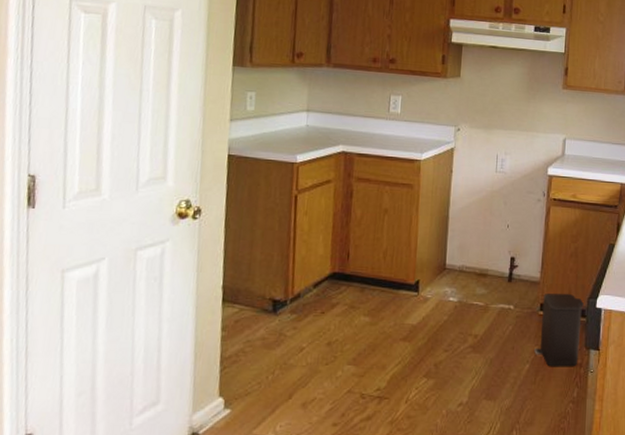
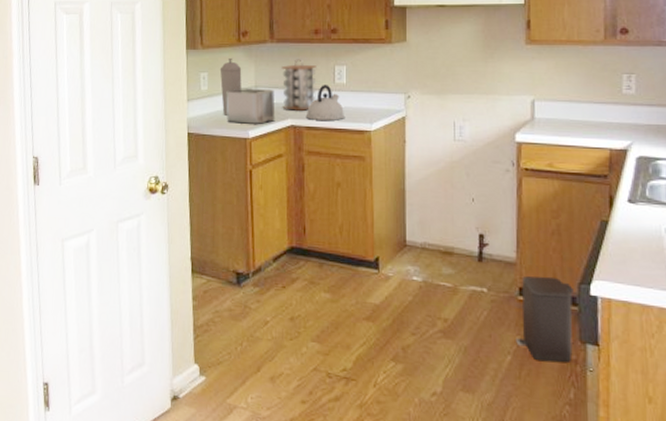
canister: none [269,78,294,139] -> present [219,57,242,116]
toaster: none [273,110,327,150] -> present [226,88,275,125]
spice rack: none [334,84,373,138] -> present [281,58,317,112]
kettle: none [357,113,397,149] -> present [305,85,345,121]

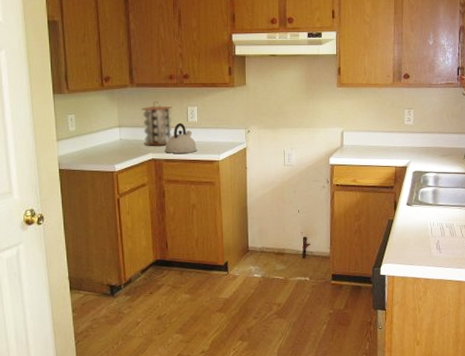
canister: present [219,57,242,116] -> none [85,101,107,153]
toaster: present [226,88,275,125] -> none [93,127,138,160]
pedal bin: present [515,276,574,363] -> none [329,264,369,326]

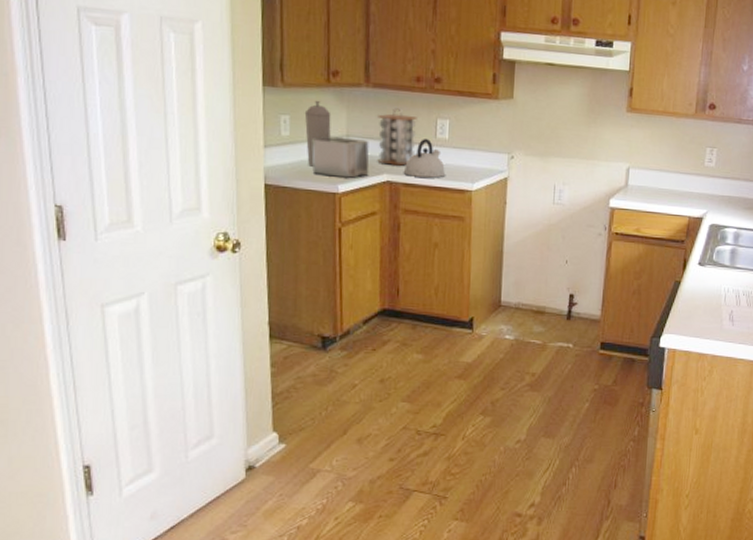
canister: none [85,101,107,153] -> present [304,100,331,167]
toaster: none [93,127,138,160] -> present [312,136,370,179]

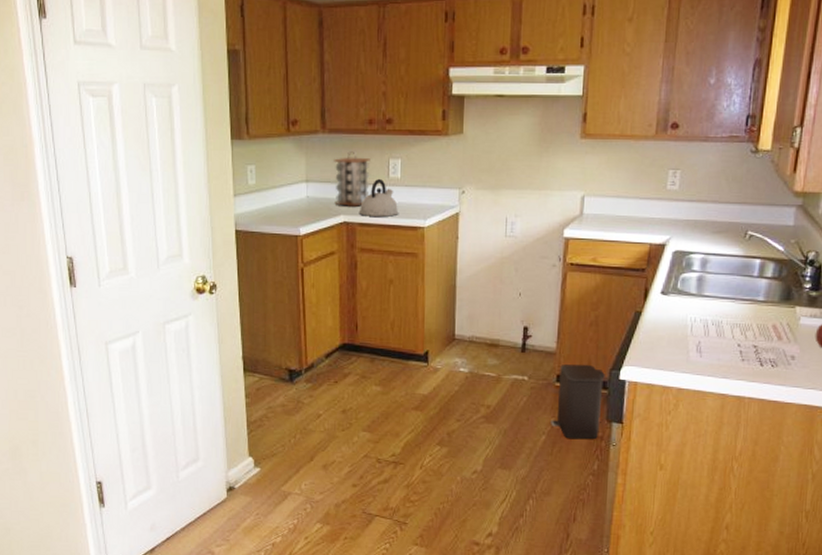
canister: present [304,100,331,167] -> none [268,149,292,212]
toaster: present [312,136,370,179] -> none [275,182,328,222]
pedal bin: none [593,331,646,406] -> present [549,364,605,440]

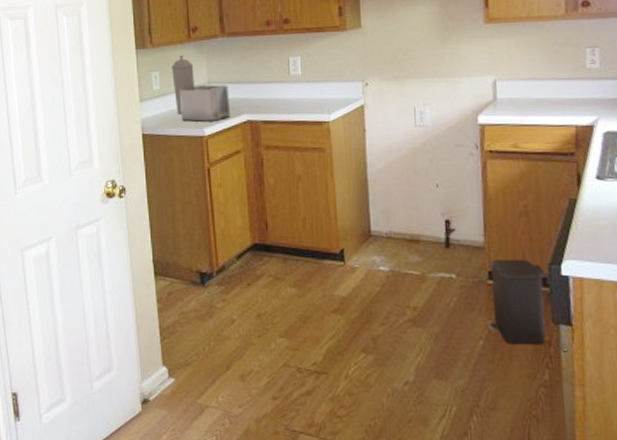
canister: none [268,149,292,212] -> present [171,55,194,114]
toaster: none [275,182,328,222] -> present [179,84,231,123]
spice rack: present [334,150,371,208] -> none [234,51,272,106]
kettle: present [358,179,399,217] -> none [261,77,303,114]

